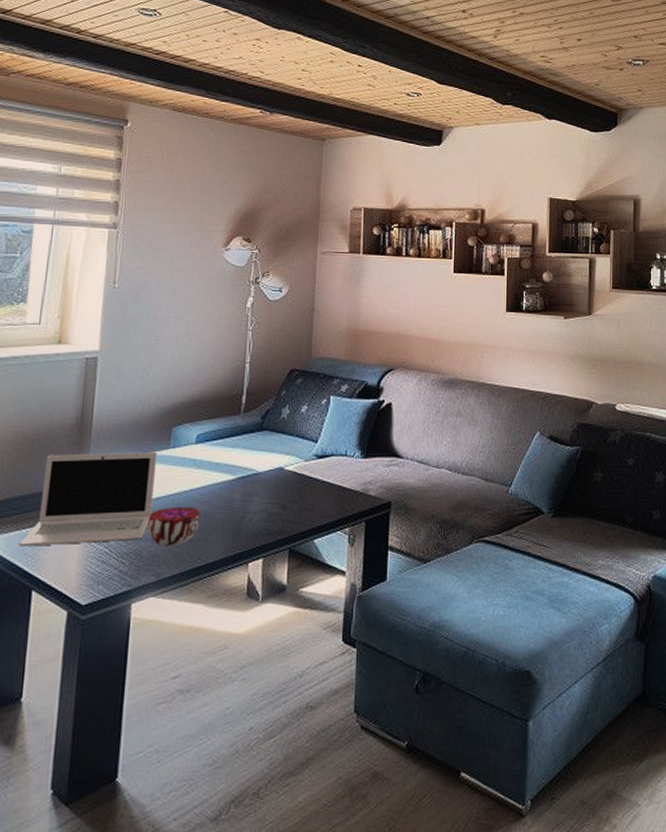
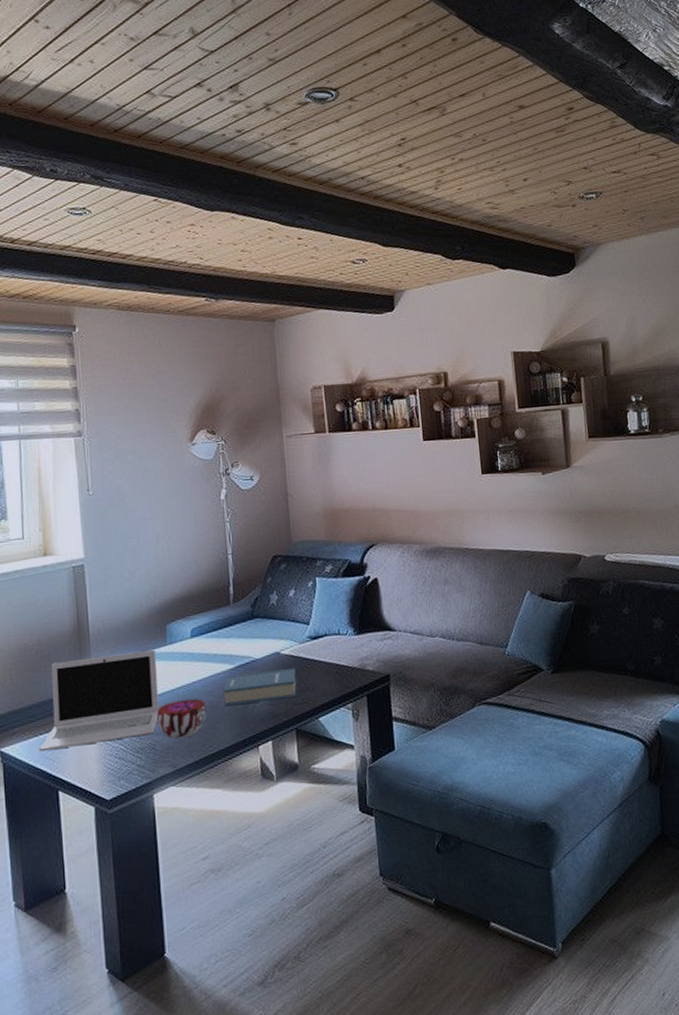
hardback book: none [219,486,297,518] -> present [223,668,297,707]

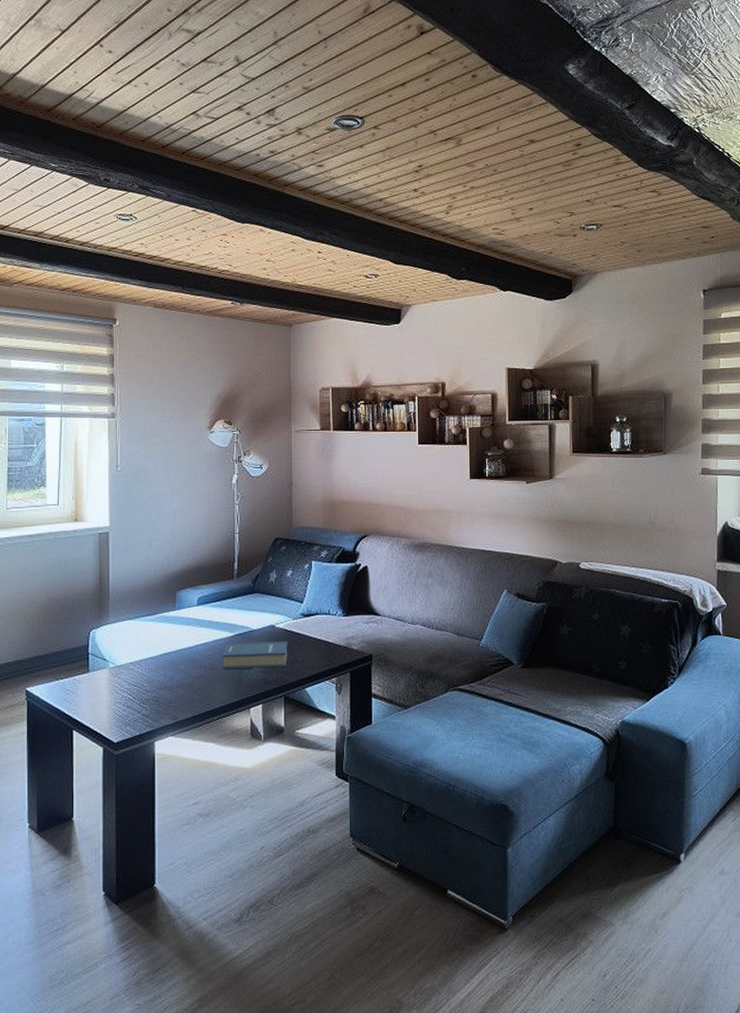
laptop: present [38,649,159,752] -> none [58,613,166,694]
decorative bowl: present [156,699,207,739] -> none [162,661,207,695]

